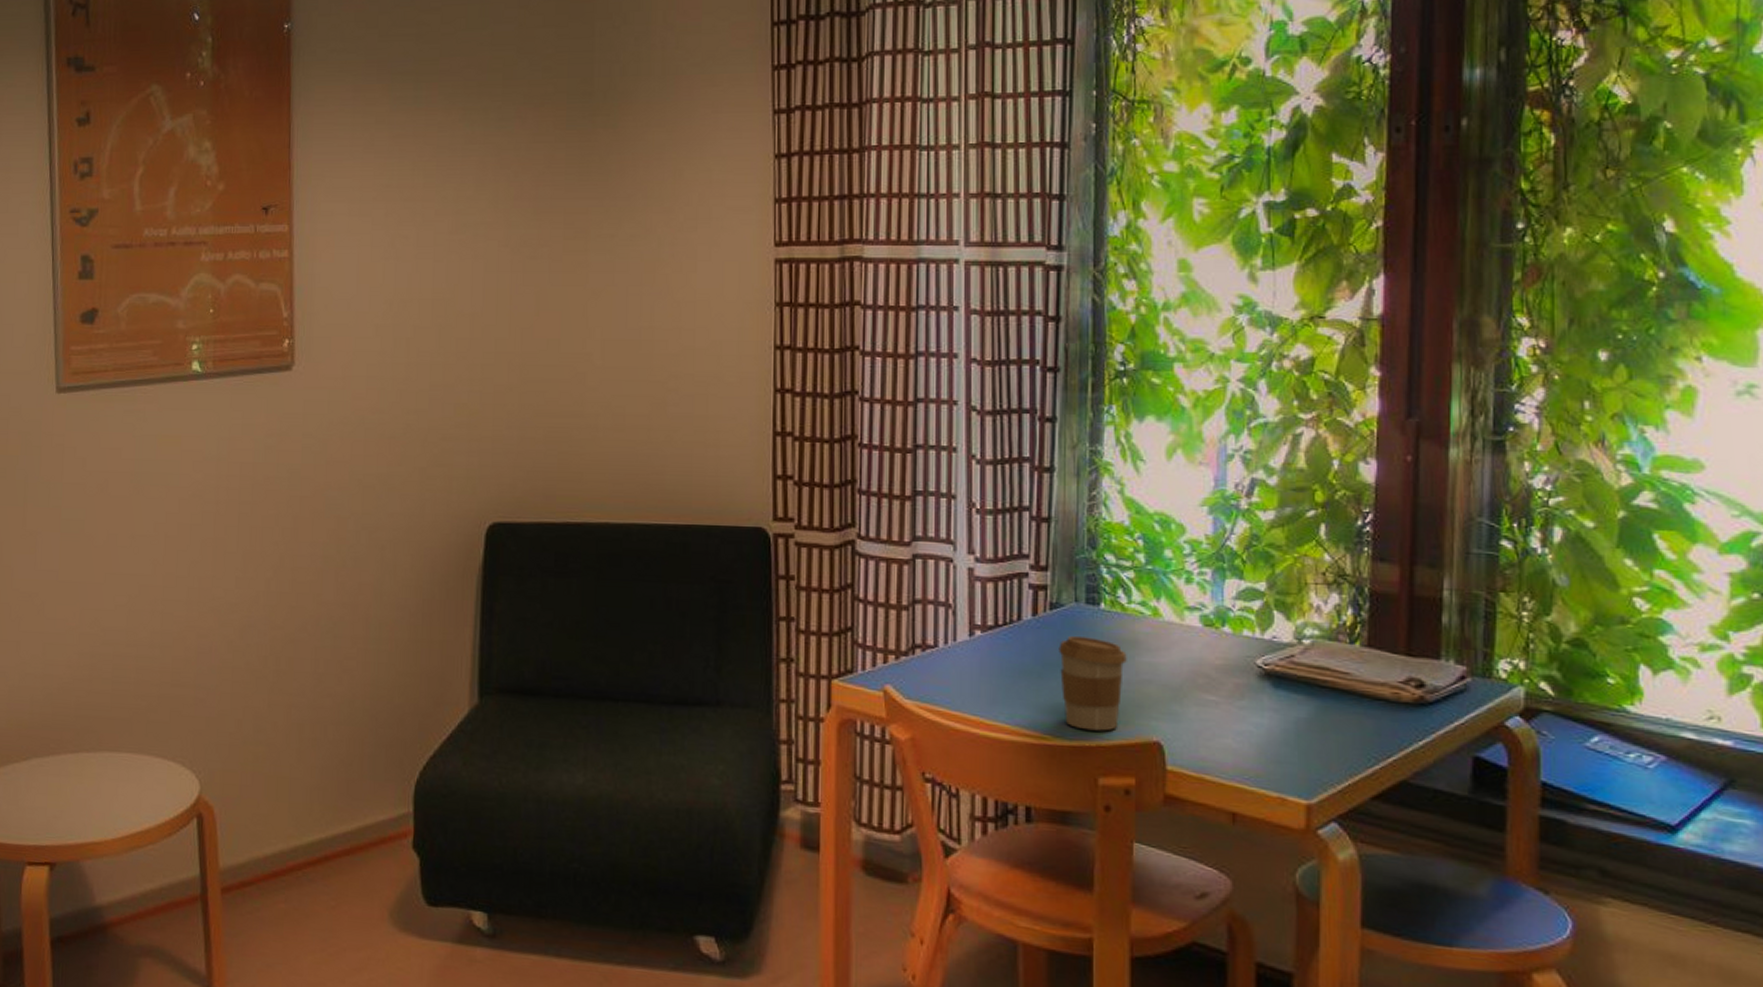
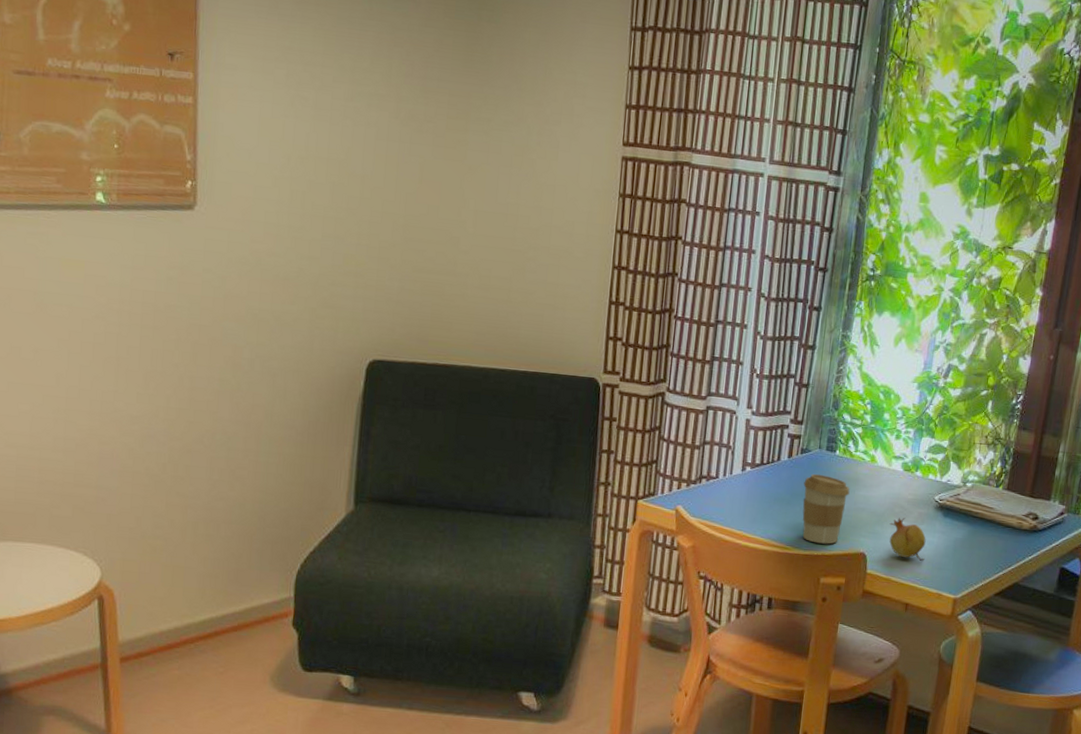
fruit: none [1192,690,1253,753] -> present [889,517,926,562]

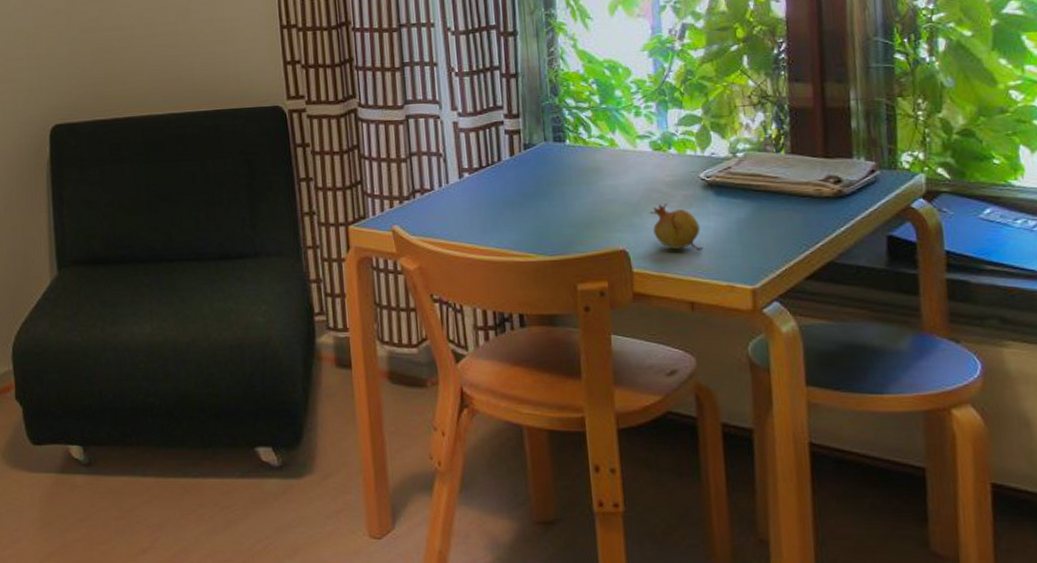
coffee cup: present [802,474,850,544] -> none [534,169,592,246]

